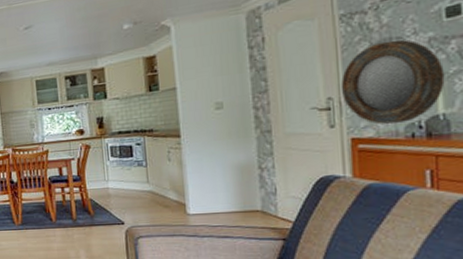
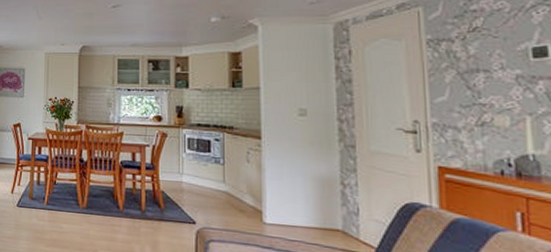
home mirror: present [341,39,445,124] -> none [428,72,534,158]

